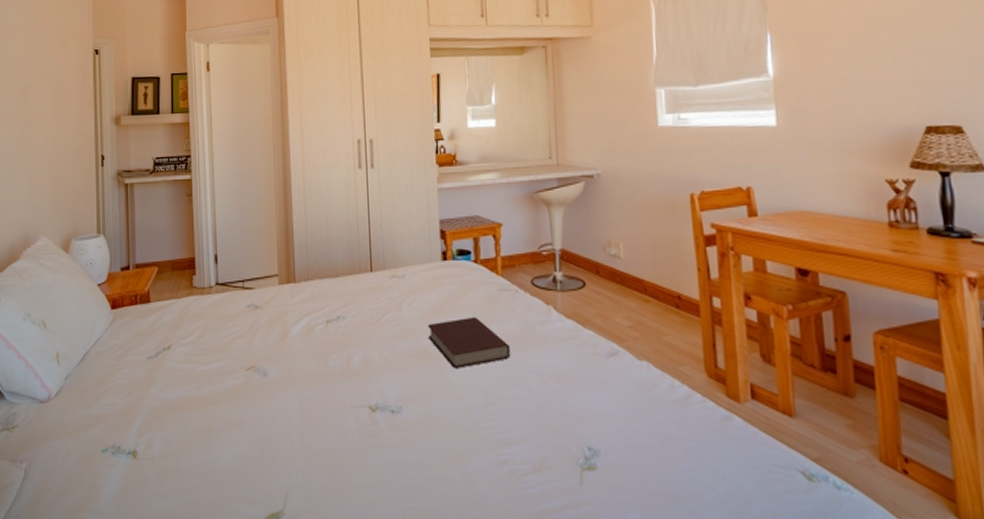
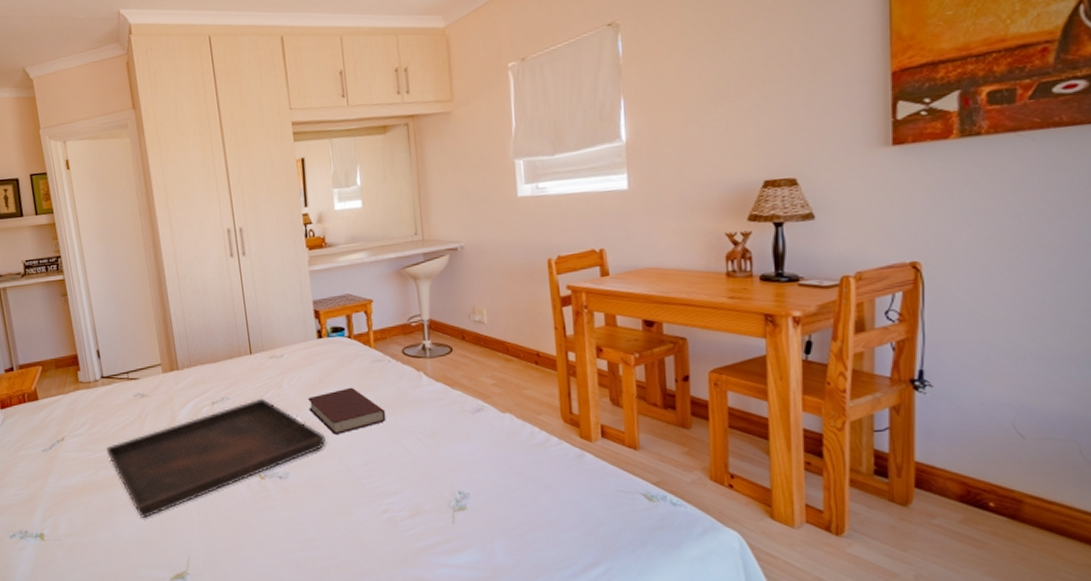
serving tray: none [212,320,444,444] -> present [106,398,325,518]

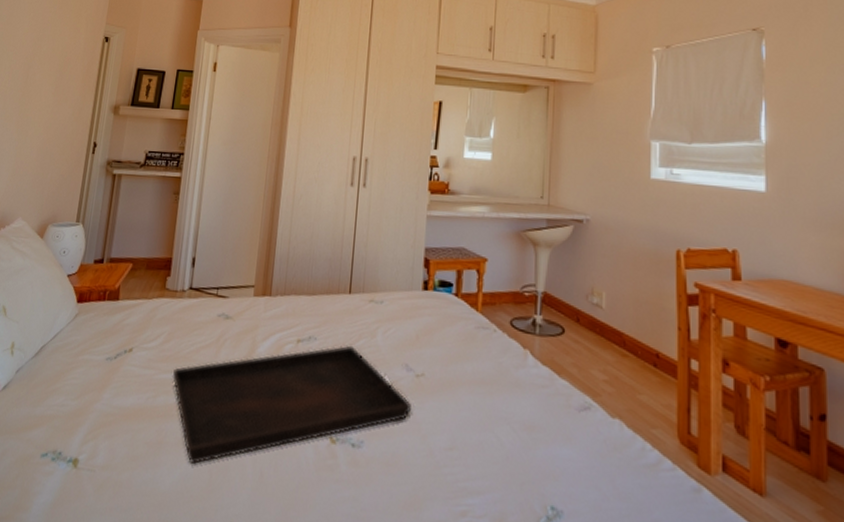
book: present [308,387,386,435] -> none [400,352,482,406]

